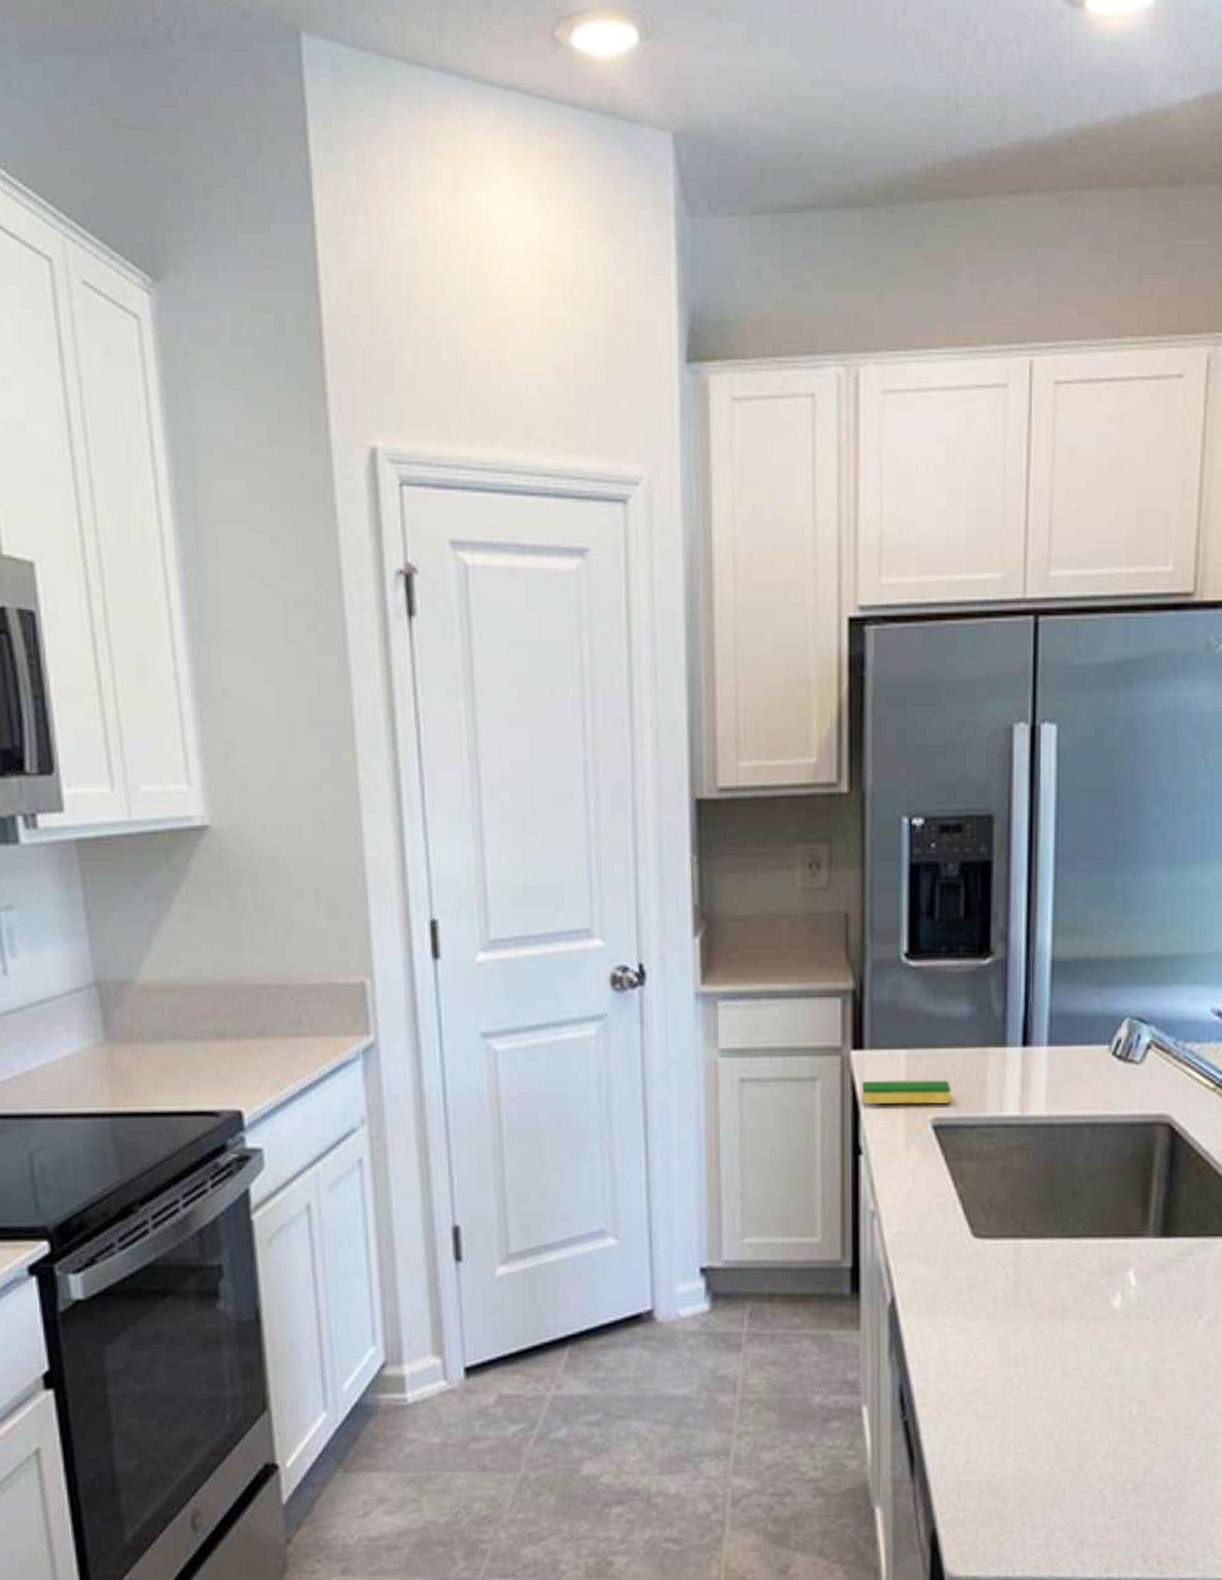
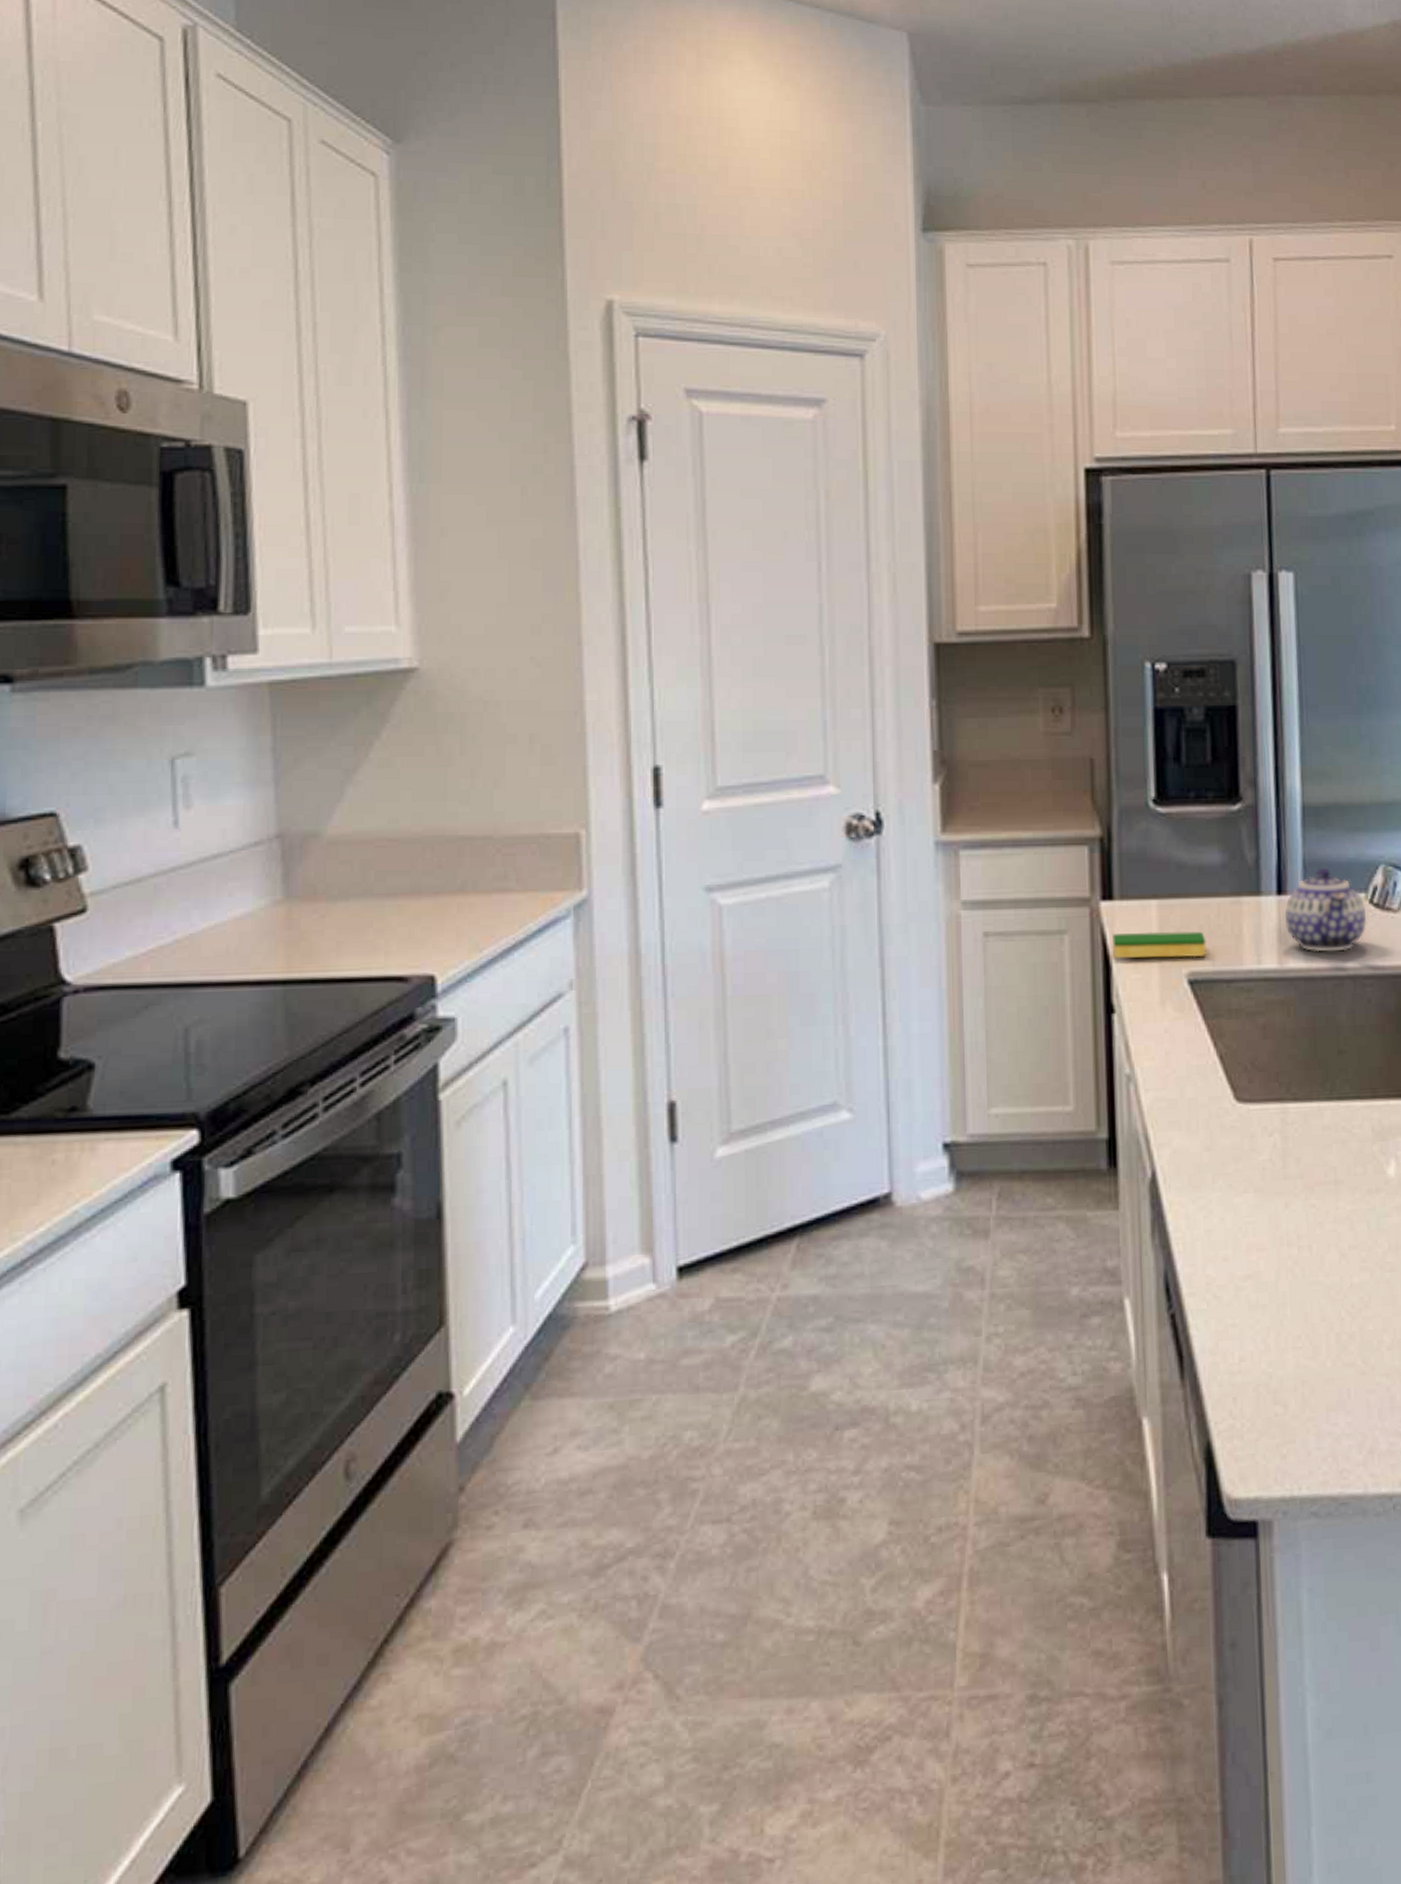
teapot: none [1028,1020,1109,1101] -> present [1285,867,1367,952]

